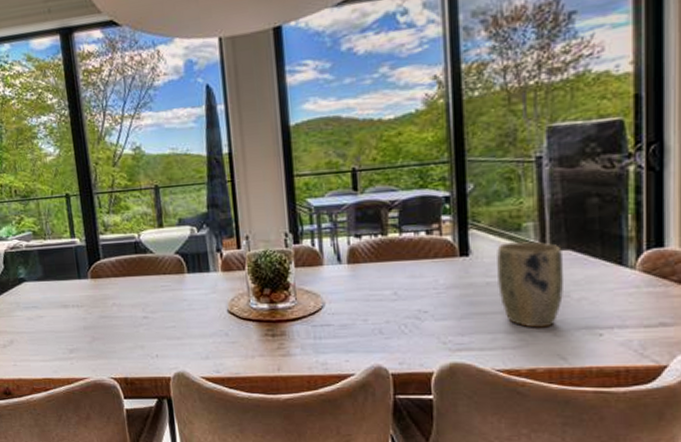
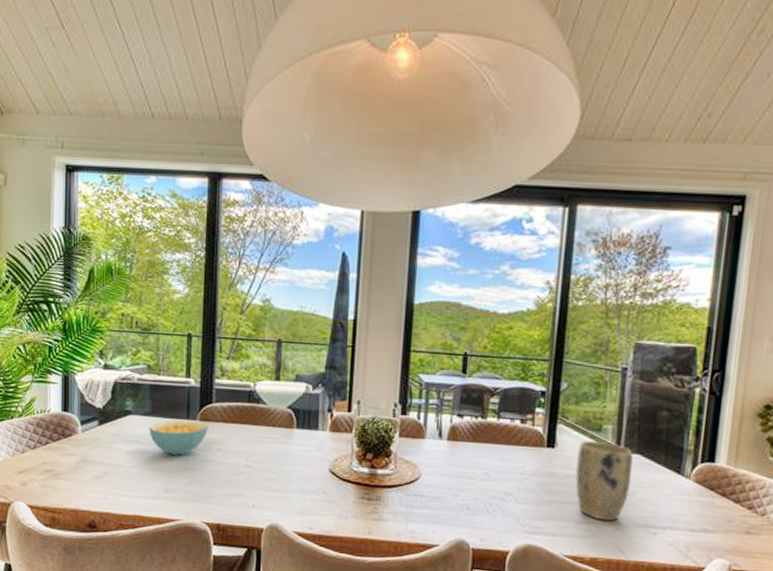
cereal bowl: none [44,279,101,316] -> present [149,419,208,456]

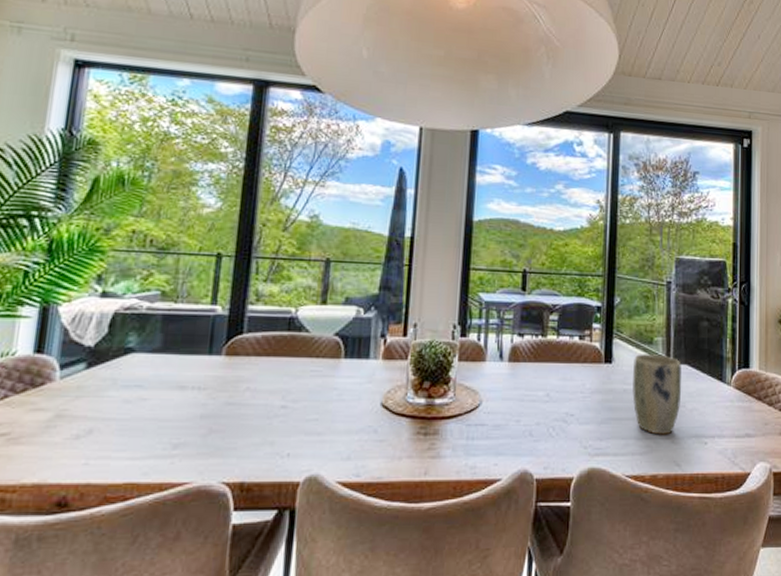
cereal bowl: present [149,419,208,456] -> none [156,355,236,400]

